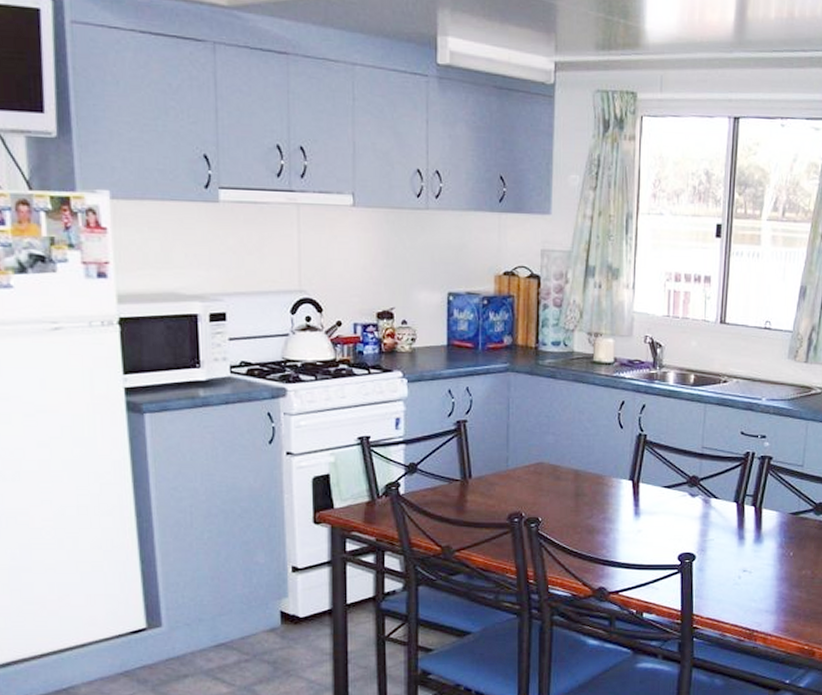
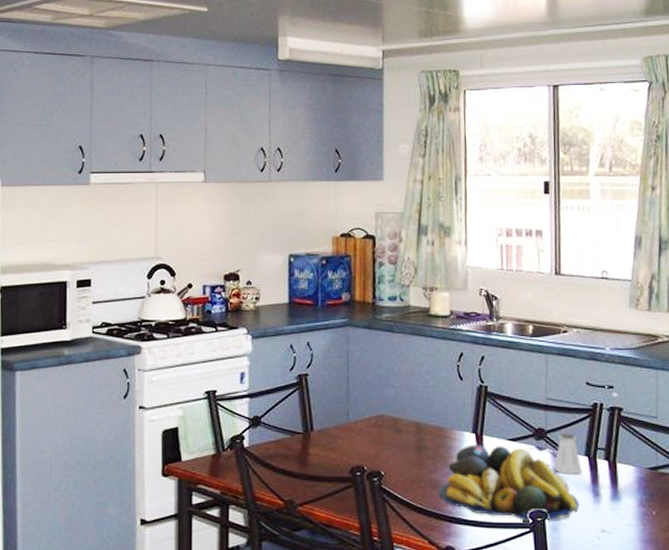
fruit bowl: none [593,491,725,564] -> present [438,444,580,523]
saltshaker: none [704,480,730,519] -> present [553,433,582,474]

